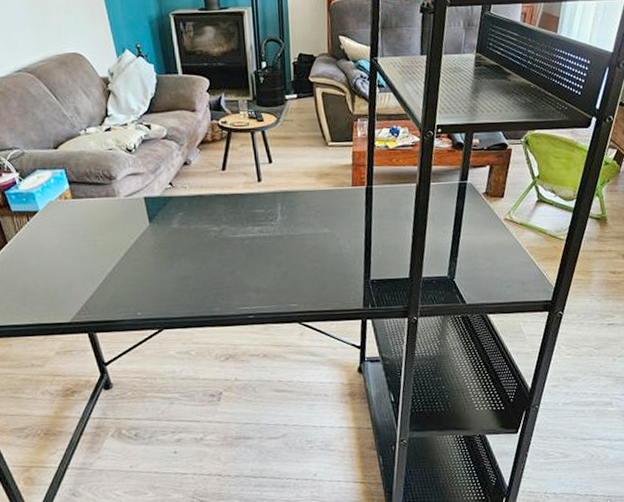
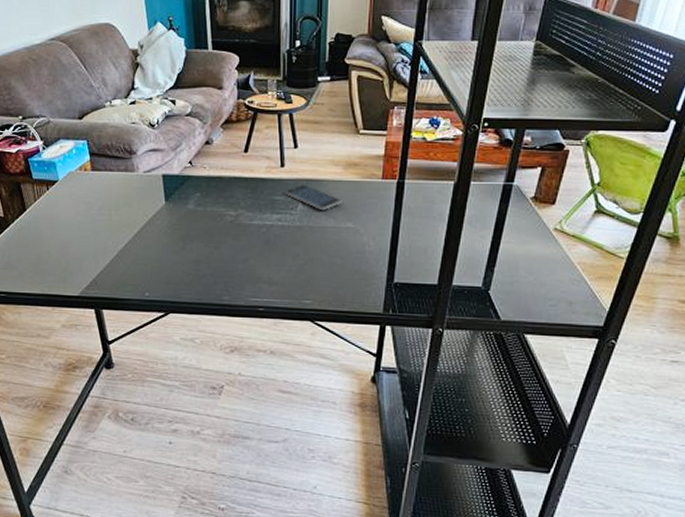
smartphone: none [264,196,318,219] -> present [285,184,342,210]

